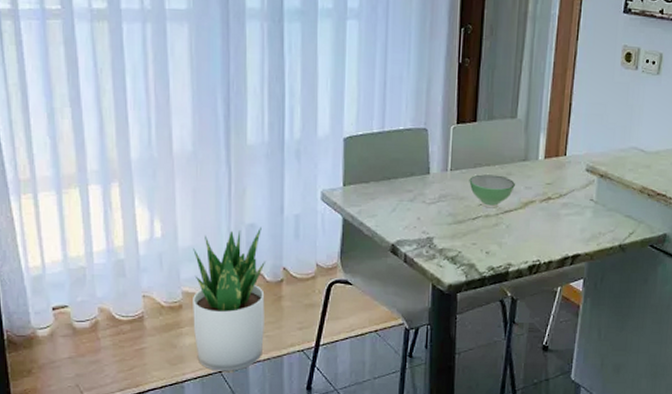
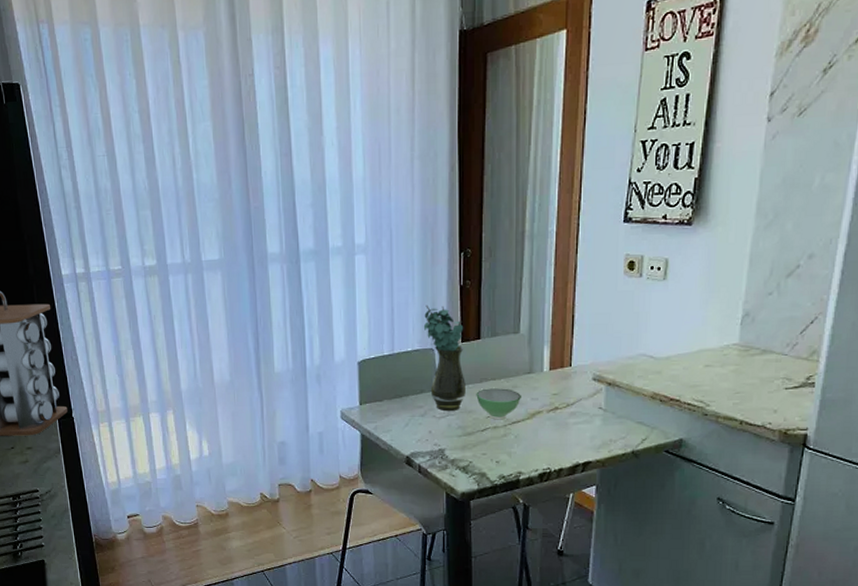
planter: present [193,227,265,371] -> none [235,444,298,571]
vase: none [417,80,460,196] -> present [423,304,467,410]

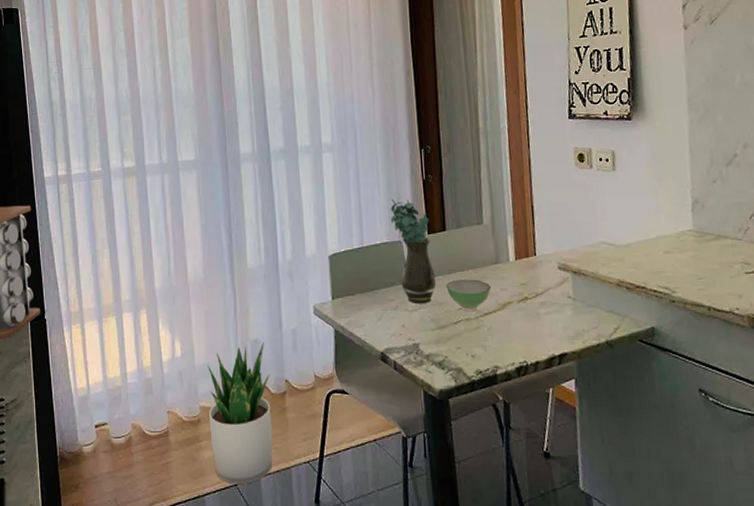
planter: none [235,444,298,571] -> present [207,342,273,484]

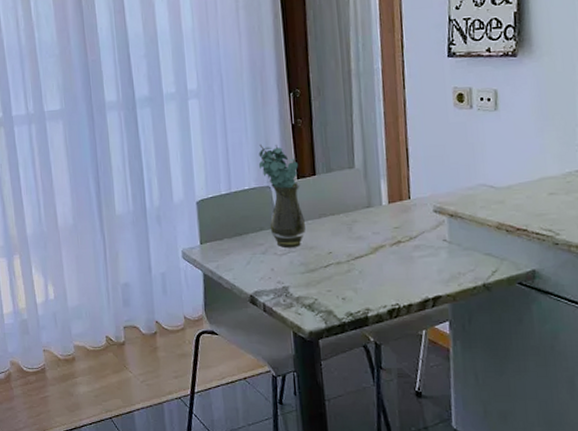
planter: present [207,342,273,484] -> none [80,285,145,418]
bowl: present [446,279,491,312] -> none [316,223,362,256]

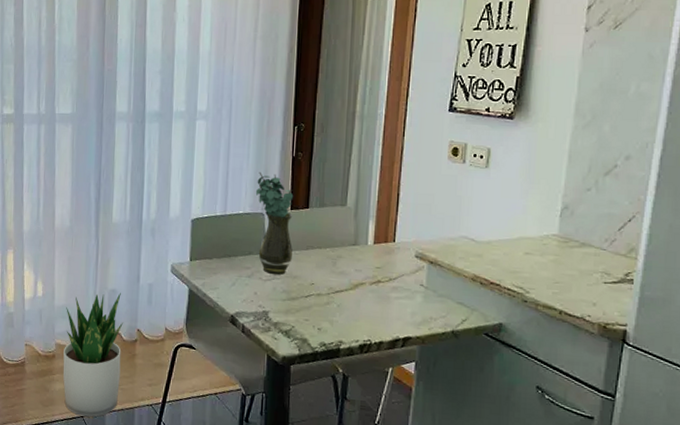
planter: none [80,285,145,418] -> present [62,292,123,417]

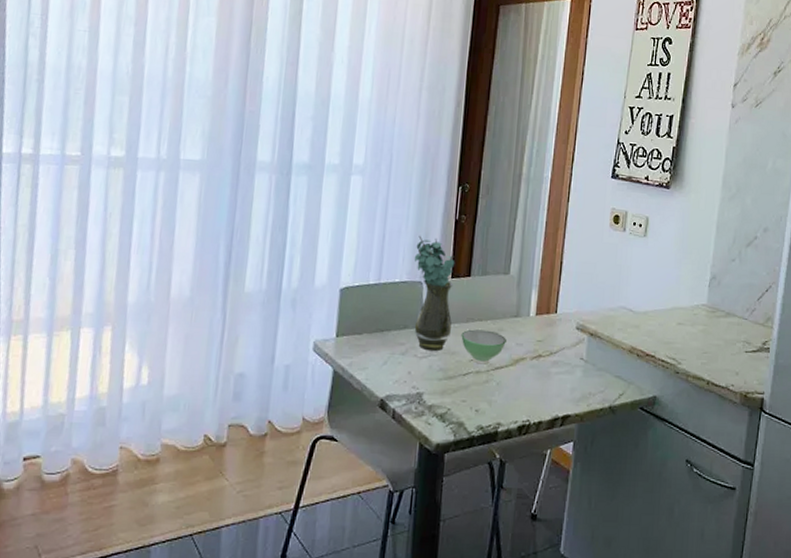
planter: present [62,292,123,417] -> none [168,376,251,535]
bowl: none [302,256,345,288] -> present [461,329,506,365]

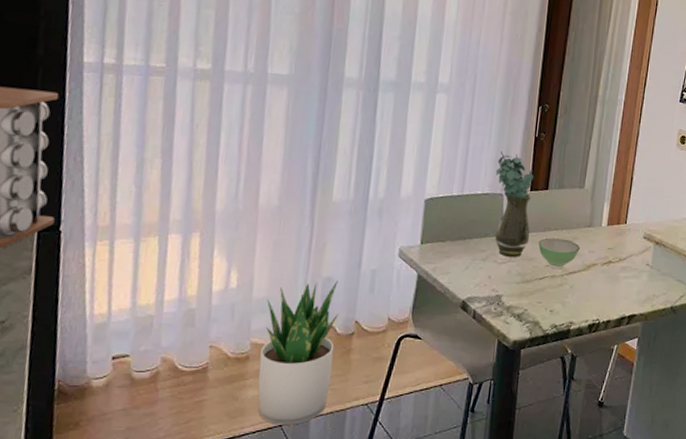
planter: none [168,376,251,535] -> present [258,280,338,425]

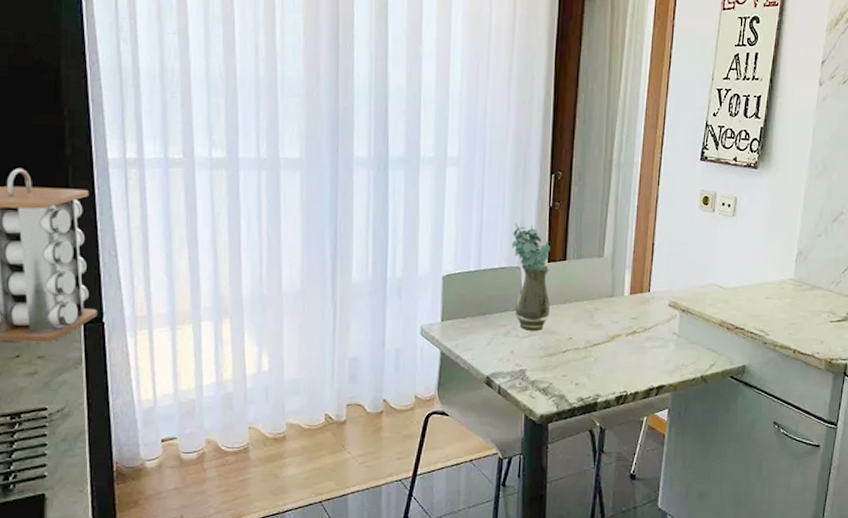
planter: present [258,280,338,425] -> none [296,360,366,501]
bowl: present [538,237,580,270] -> none [559,310,602,342]

